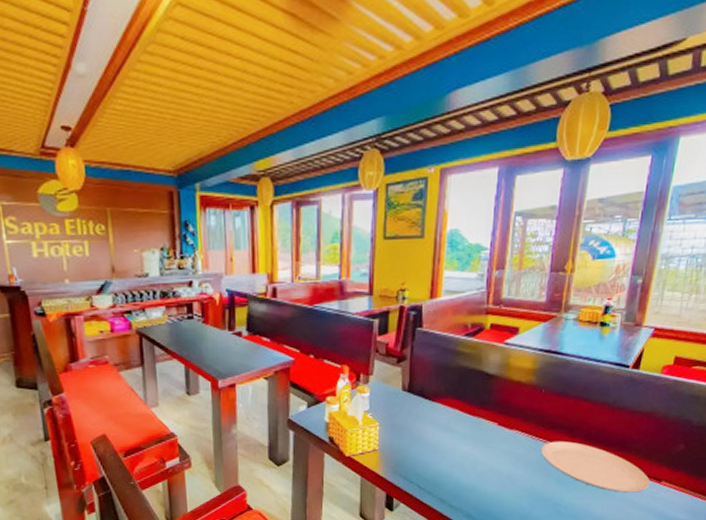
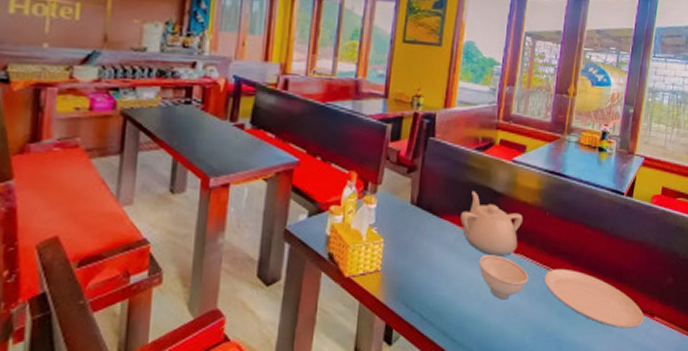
teapot: none [452,374,517,433] -> present [460,190,523,257]
bowl: none [473,431,525,471] -> present [478,255,529,300]

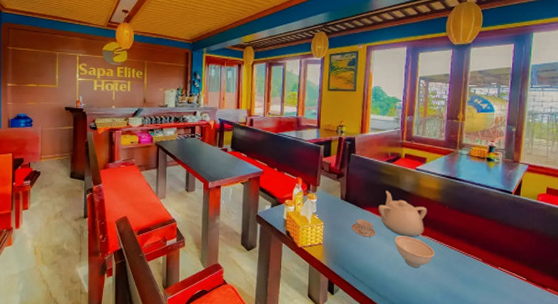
teacup: none [422,233,455,258] -> present [351,219,376,237]
plate: present [544,268,645,329] -> none [447,247,538,296]

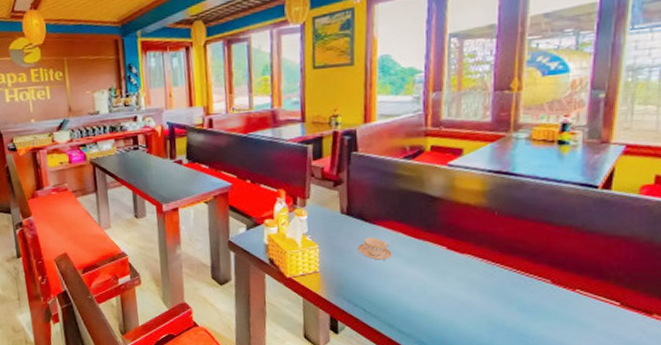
teapot: present [378,190,427,237] -> none [395,197,466,257]
bowl: present [394,236,435,268] -> none [420,255,479,296]

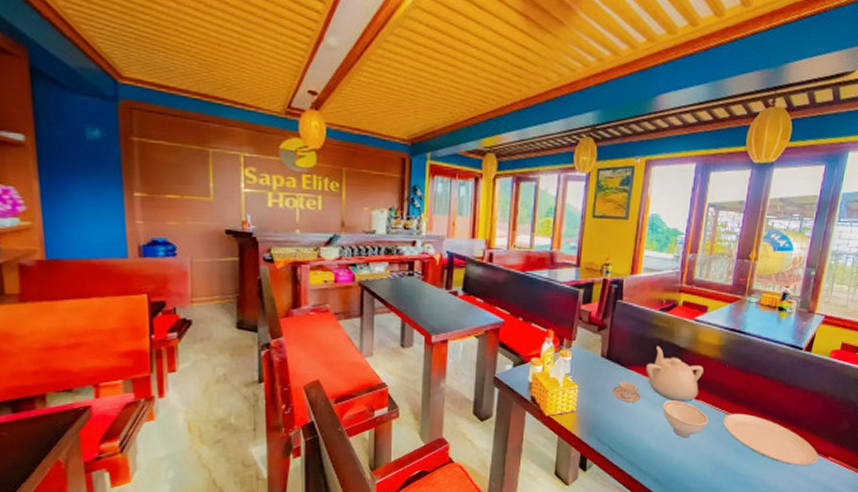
teapot: none [395,197,466,257] -> present [646,346,704,402]
bowl: none [420,255,479,296] -> present [662,400,709,438]
plate: none [498,266,638,326] -> present [722,413,819,466]

